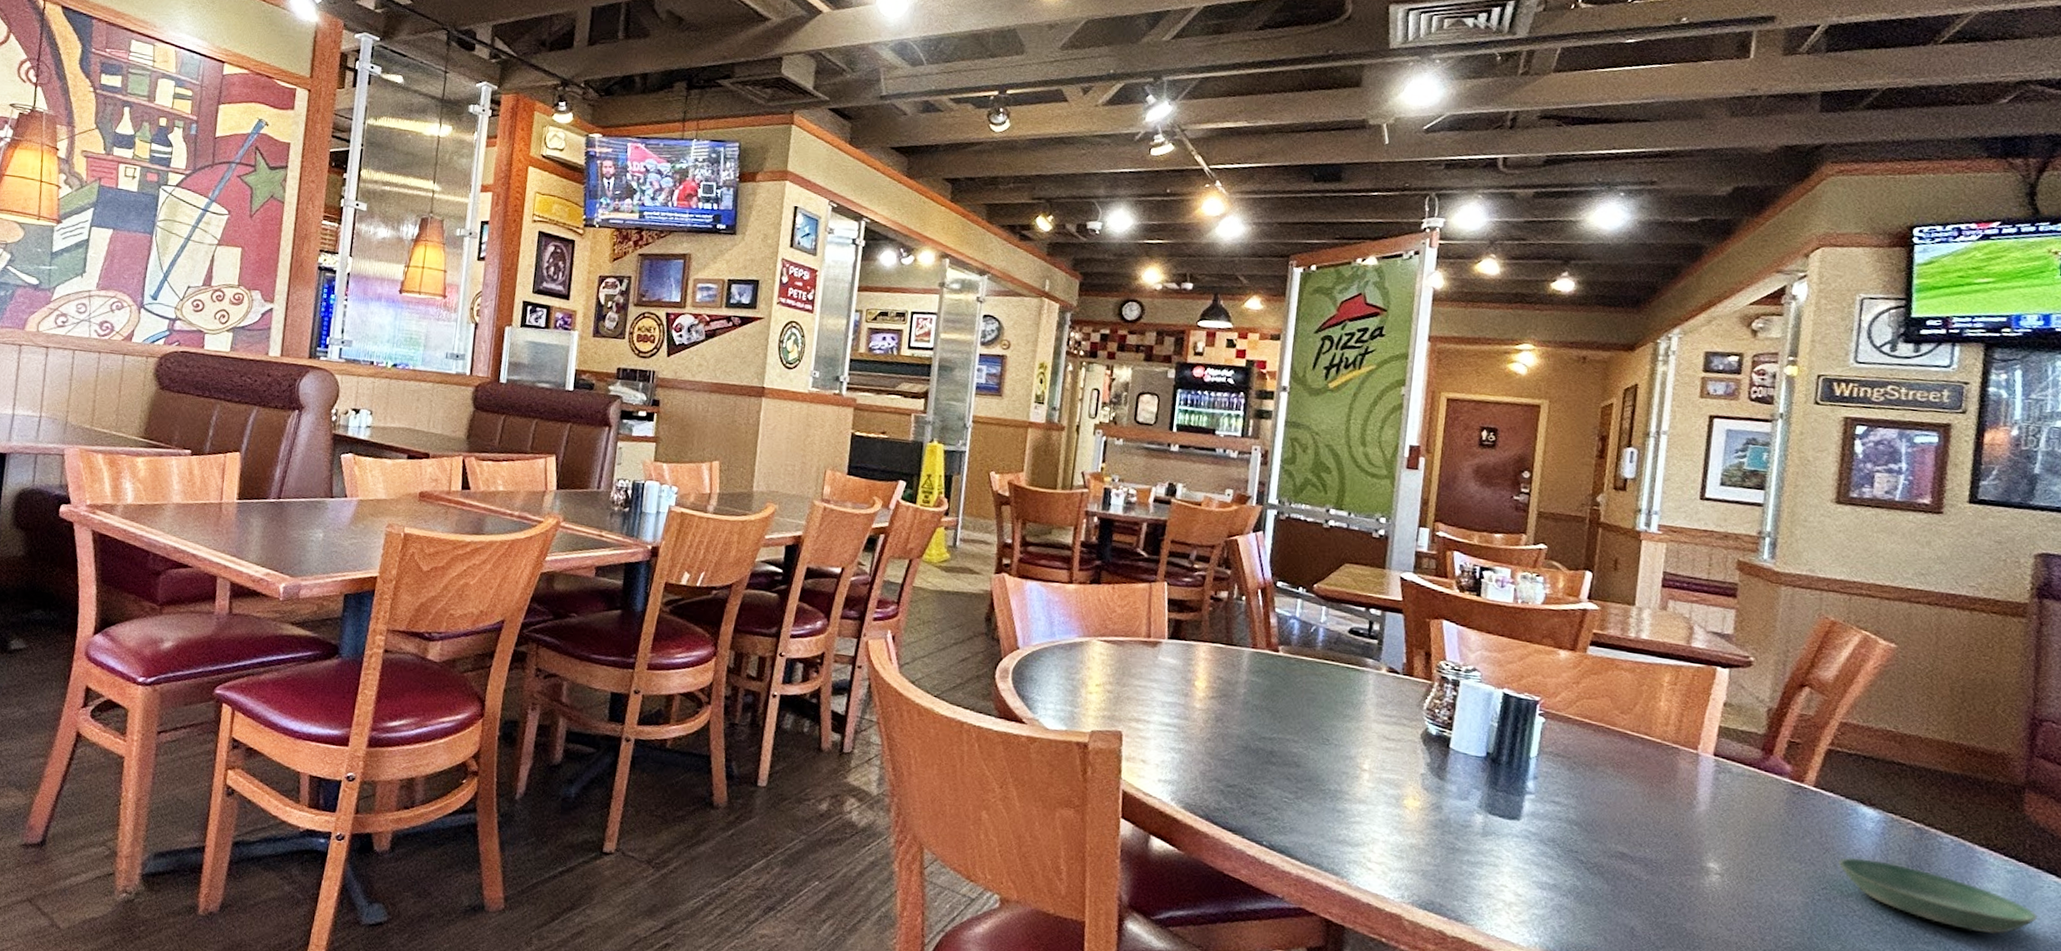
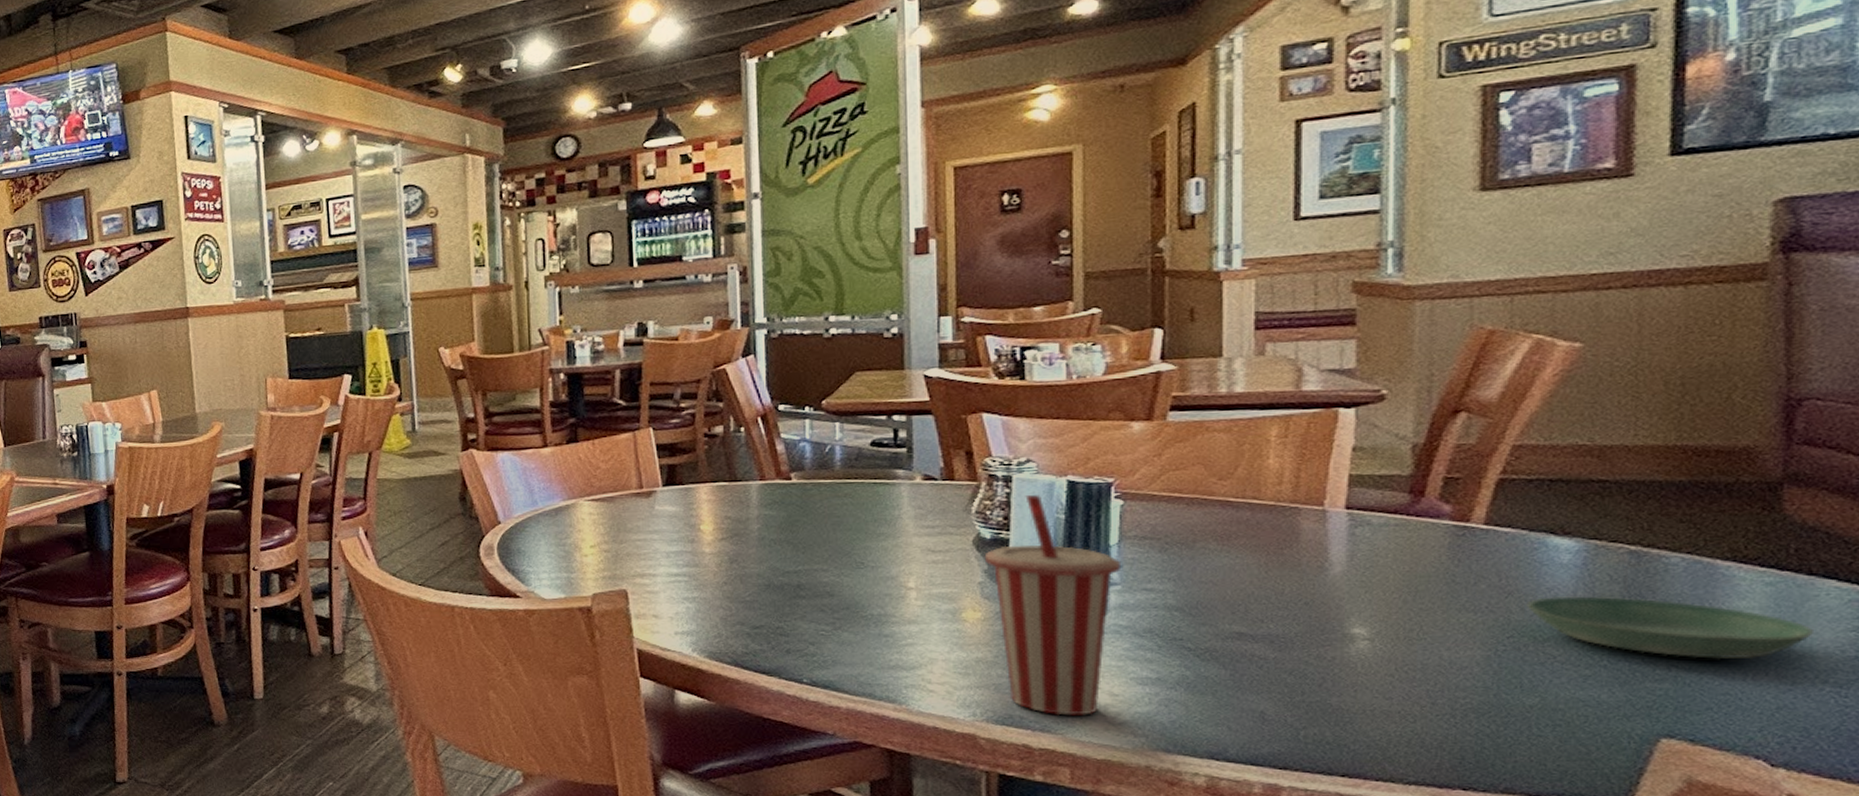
cup with straw: none [1428,701,1538,911] -> present [984,495,1122,716]

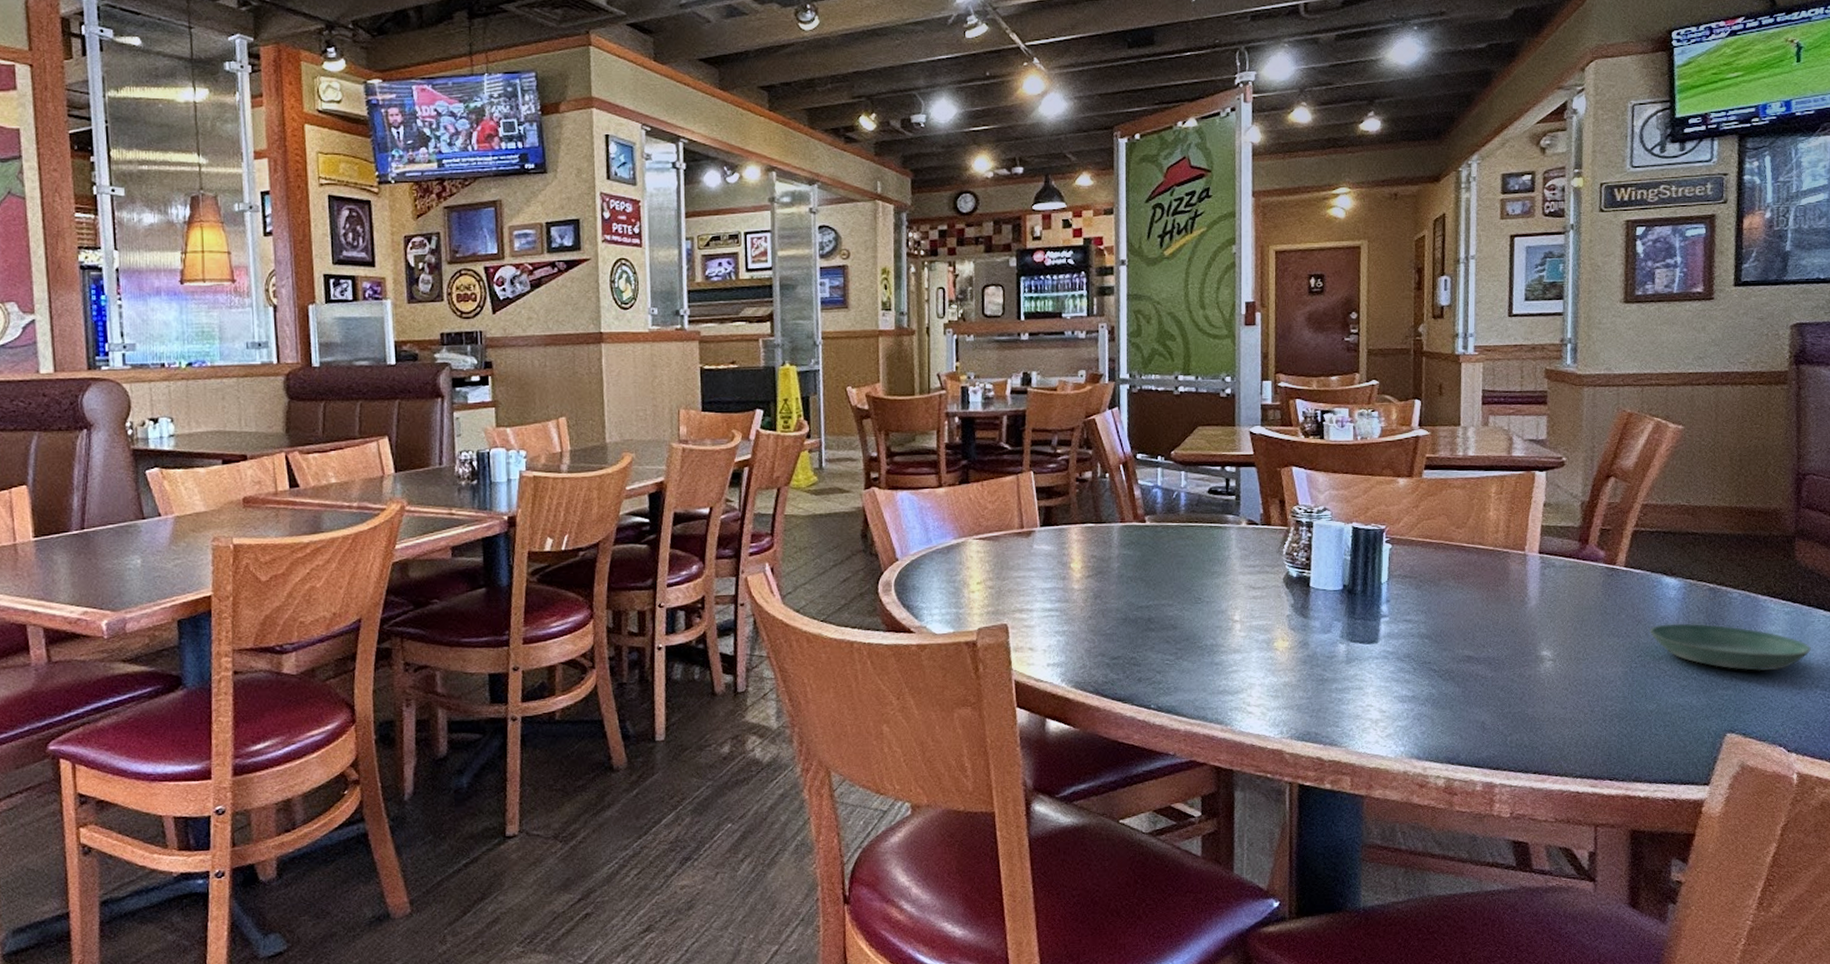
cup with straw: present [984,495,1122,716] -> none [1291,539,1390,731]

